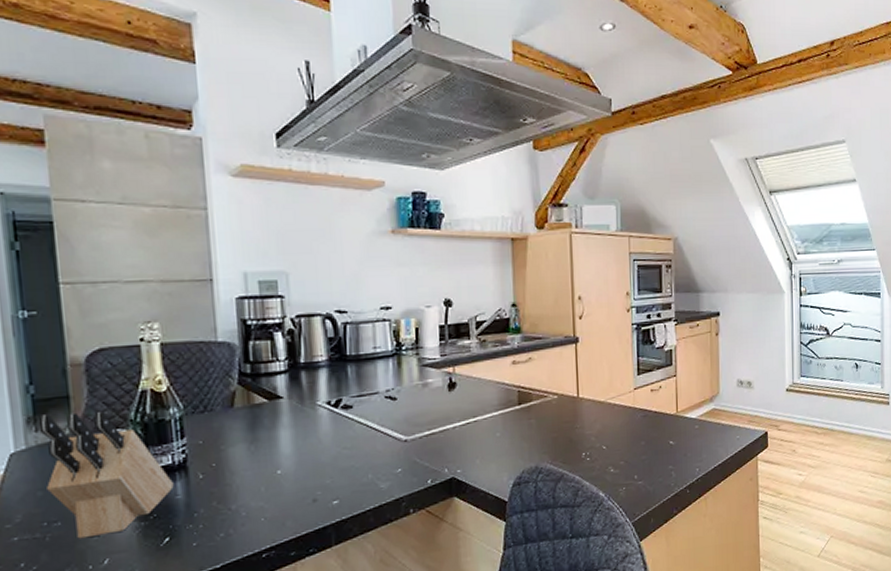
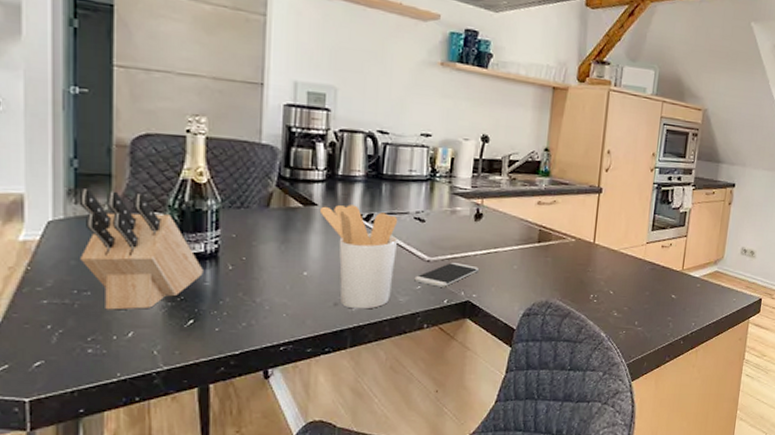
utensil holder: none [285,392,372,503] -> present [319,205,398,309]
smartphone: none [393,438,459,467] -> present [414,263,478,287]

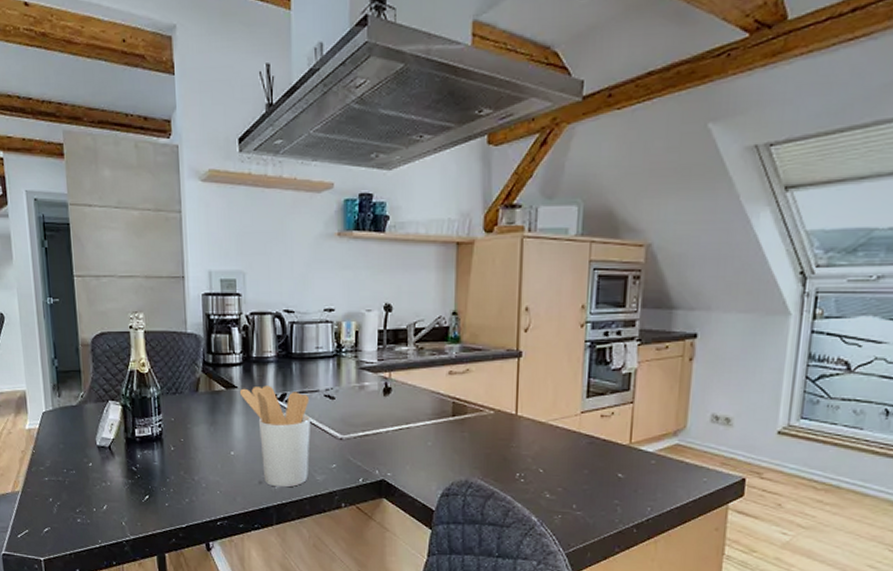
knife block: present [79,189,203,310] -> none [60,384,152,486]
smartphone: present [414,263,478,287] -> none [329,440,391,466]

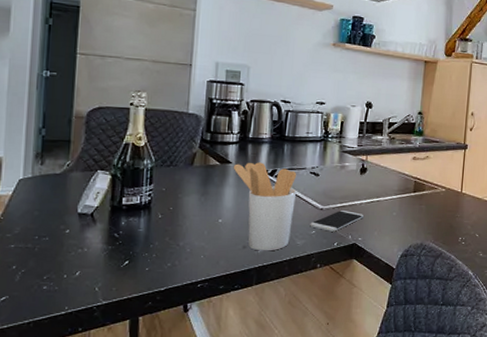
smartphone: none [329,440,391,466] -> present [310,210,363,232]

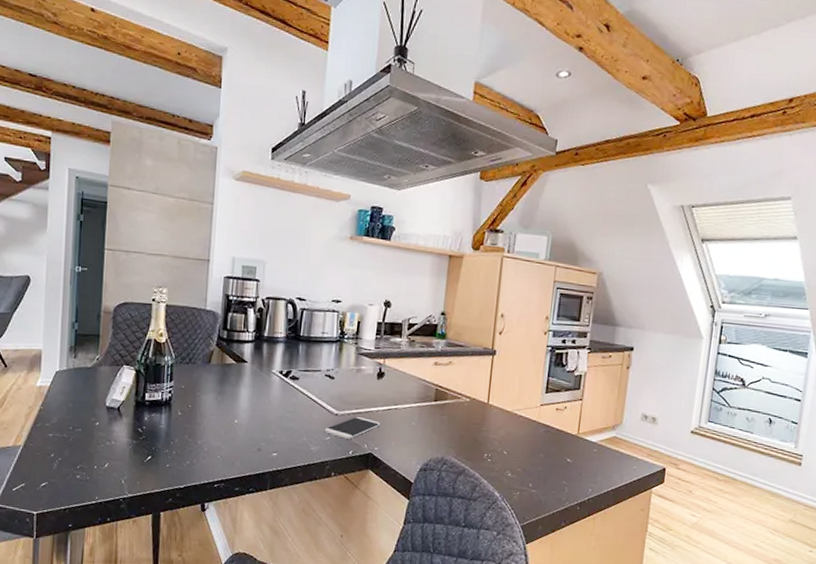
utensil holder: present [233,162,297,251] -> none [248,362,312,456]

